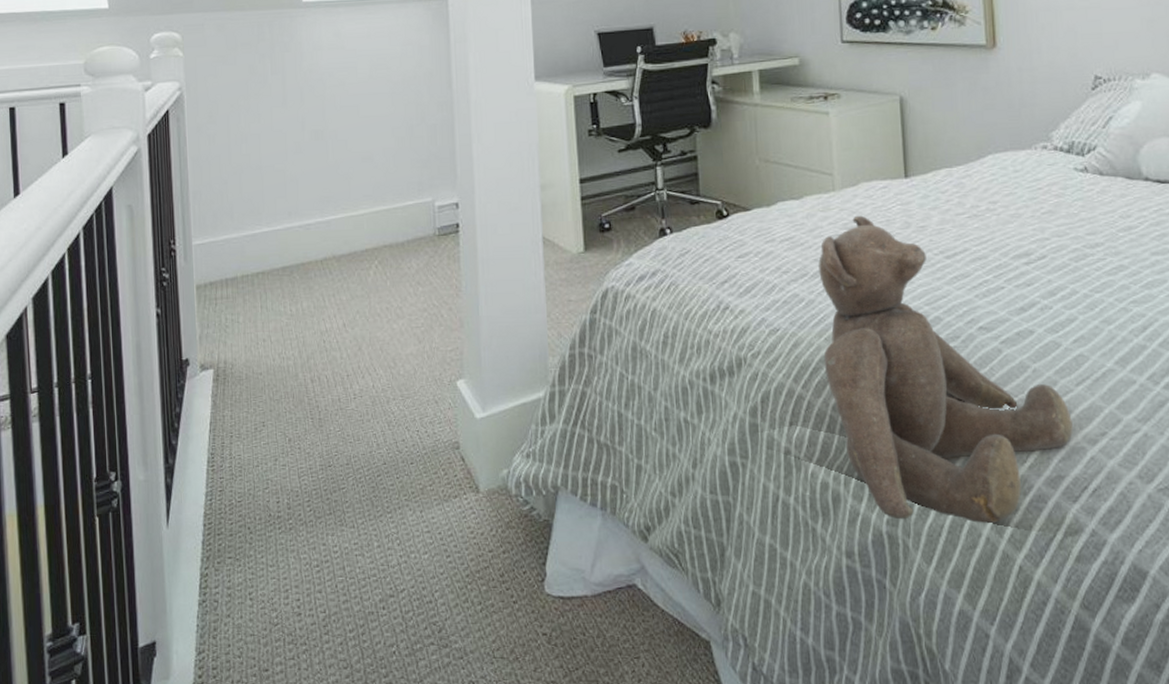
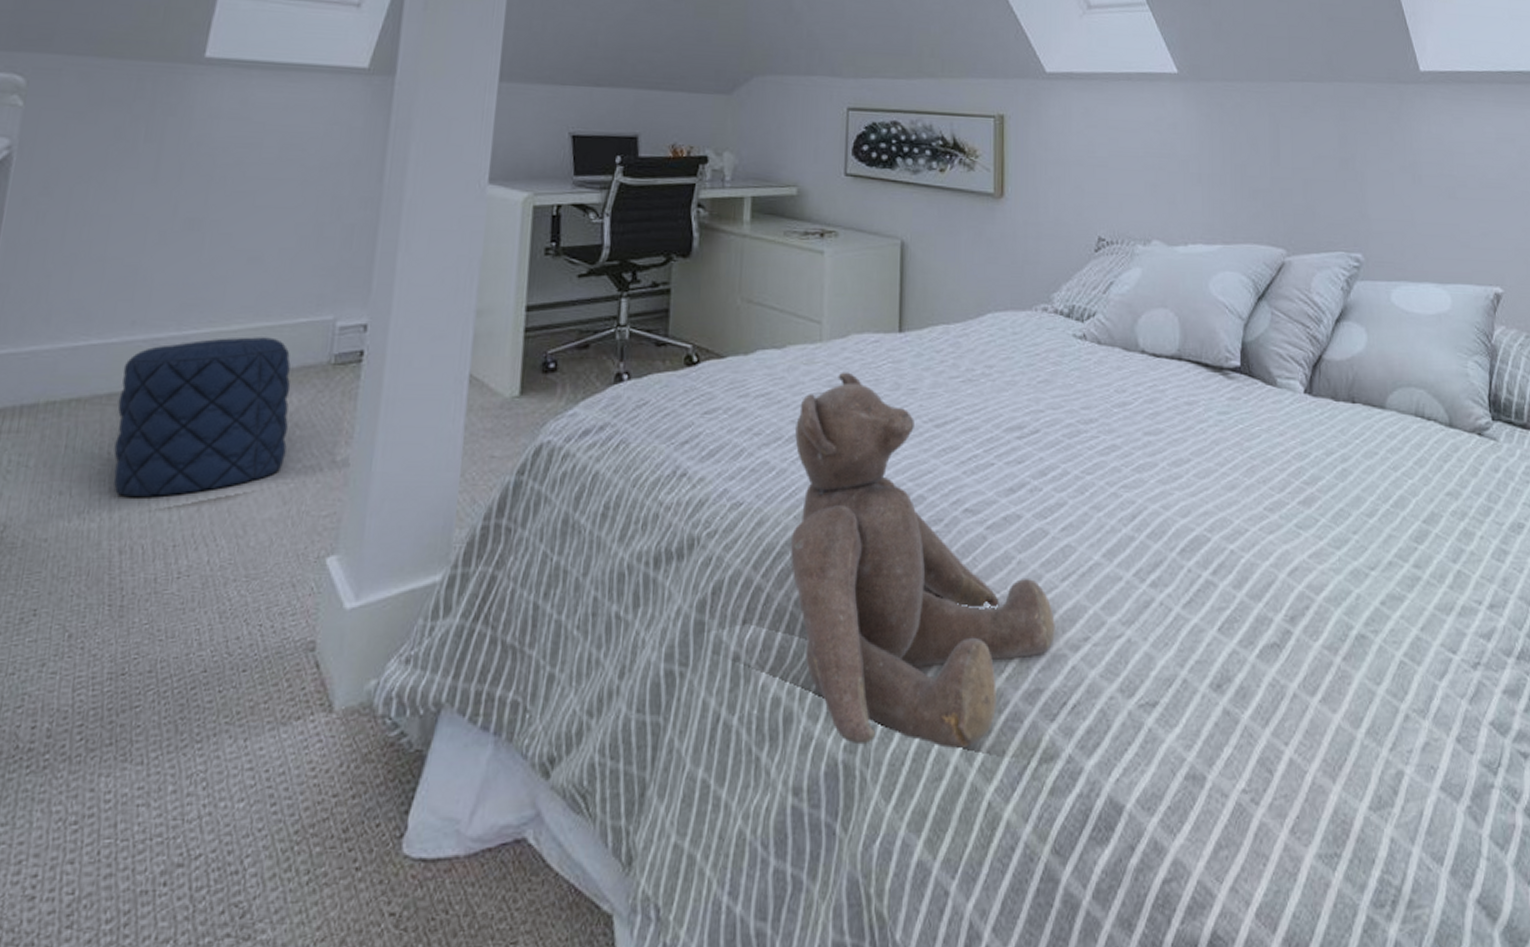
pouf: none [289,218,415,341] -> present [113,337,291,497]

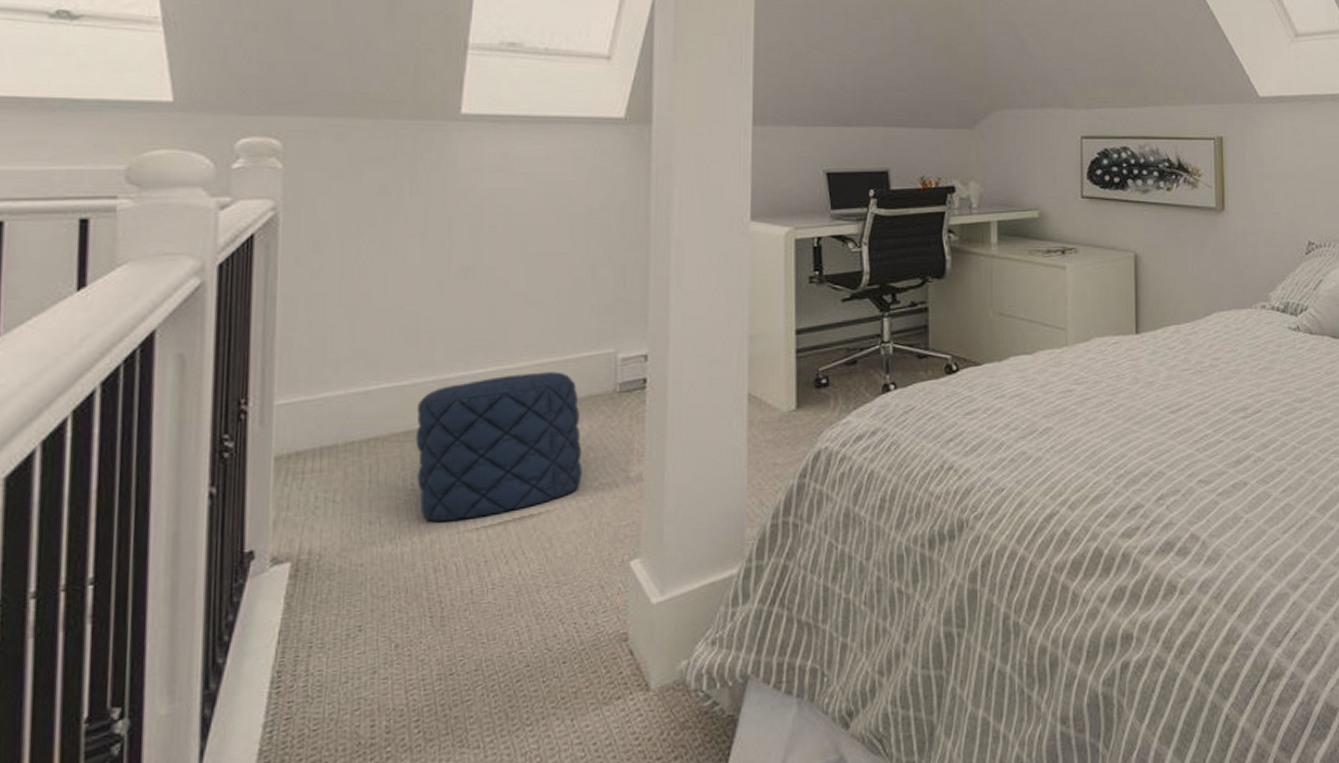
teddy bear: present [790,372,1055,748] -> none [1048,371,1278,680]

